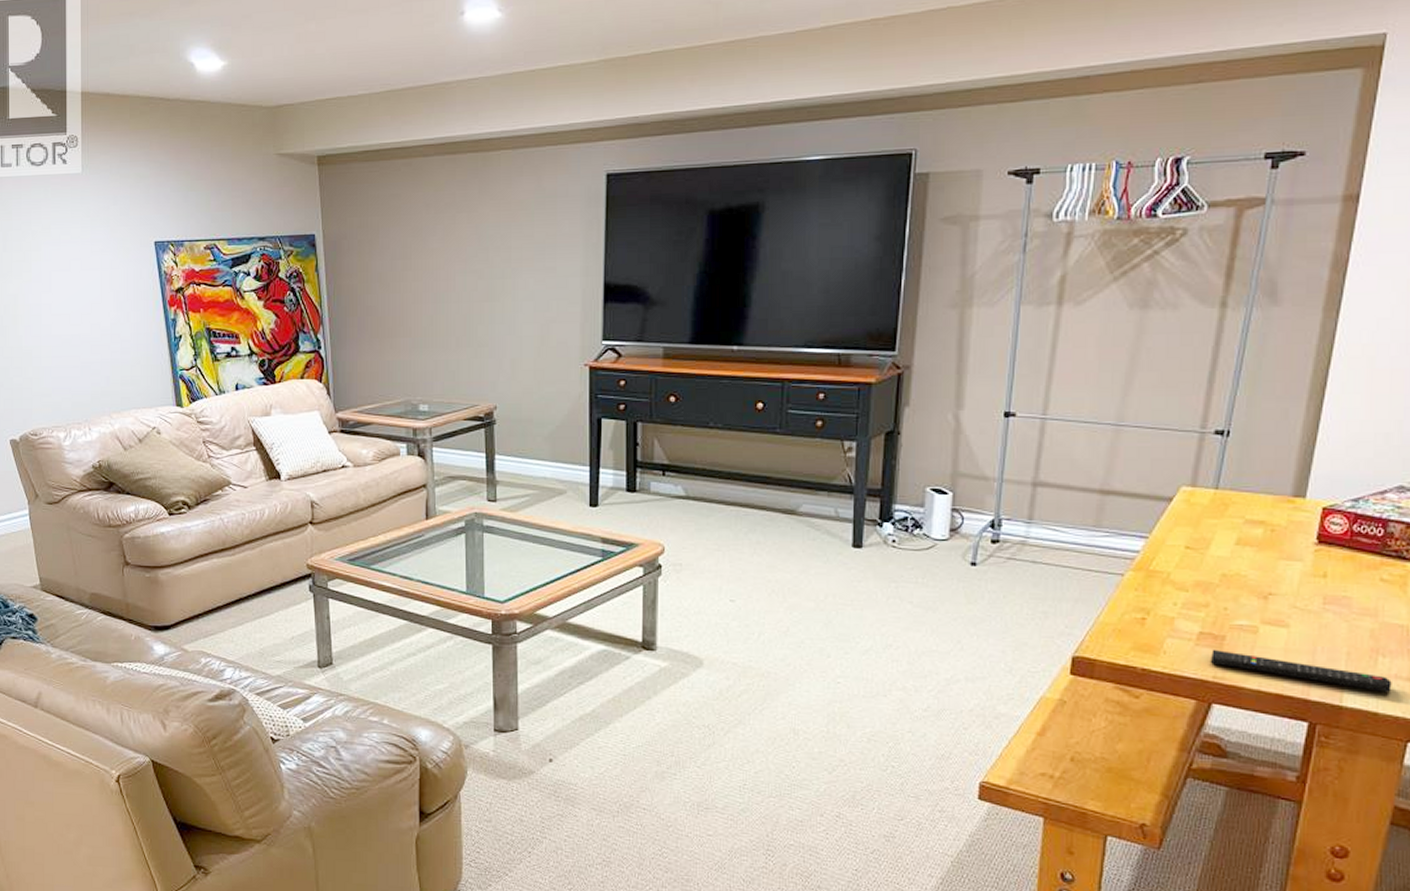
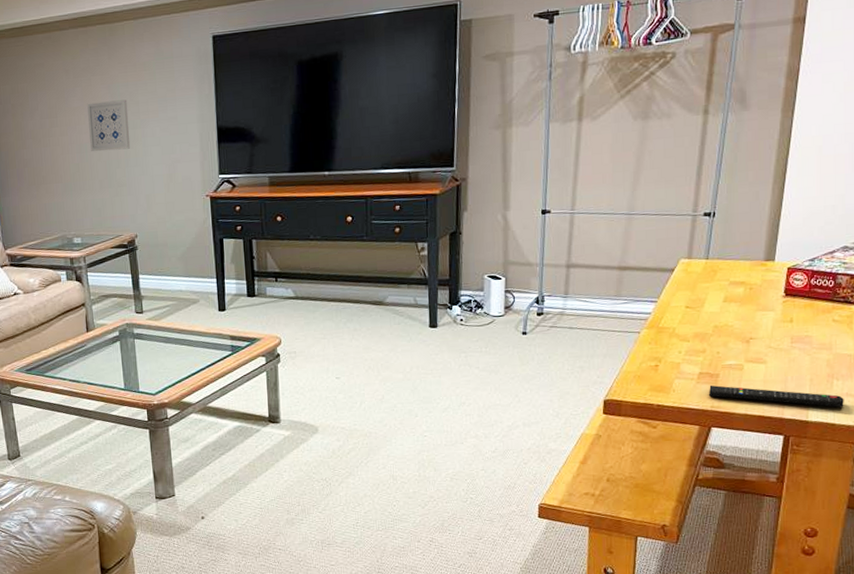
wall art: none [449,243,497,303] -> present [87,99,131,152]

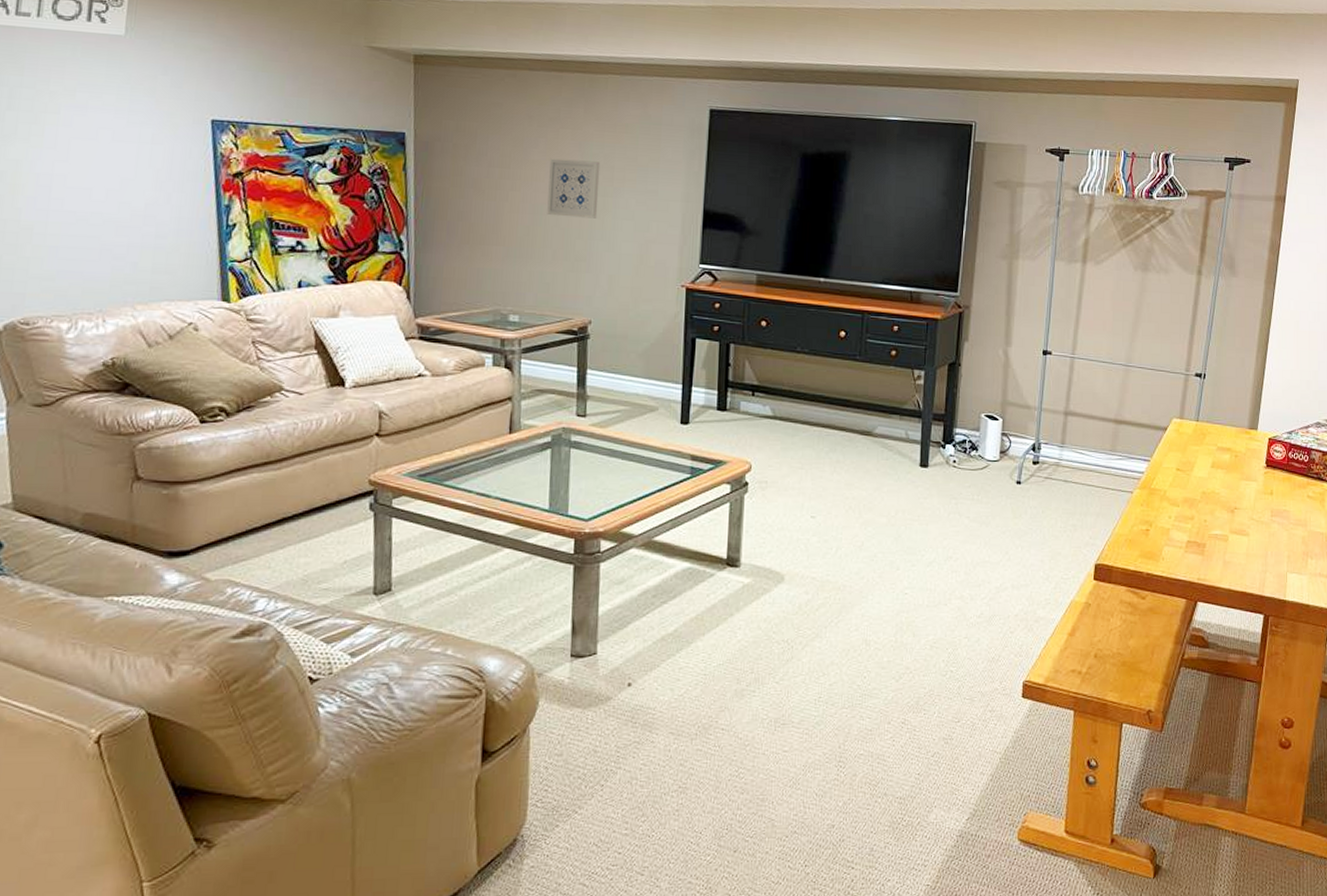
remote control: present [708,385,844,408] -> none [1195,555,1317,588]

